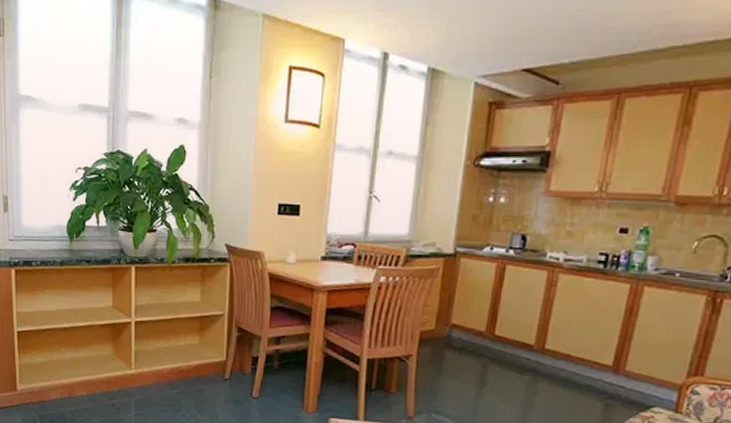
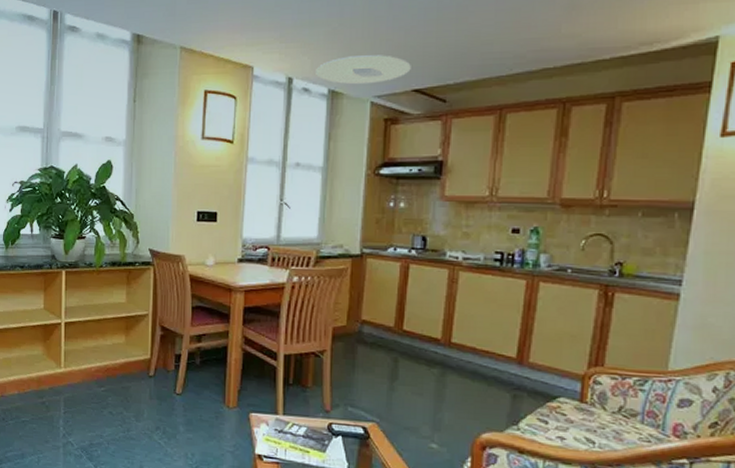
ceiling light: none [415,27,523,62] -> present [316,55,411,85]

